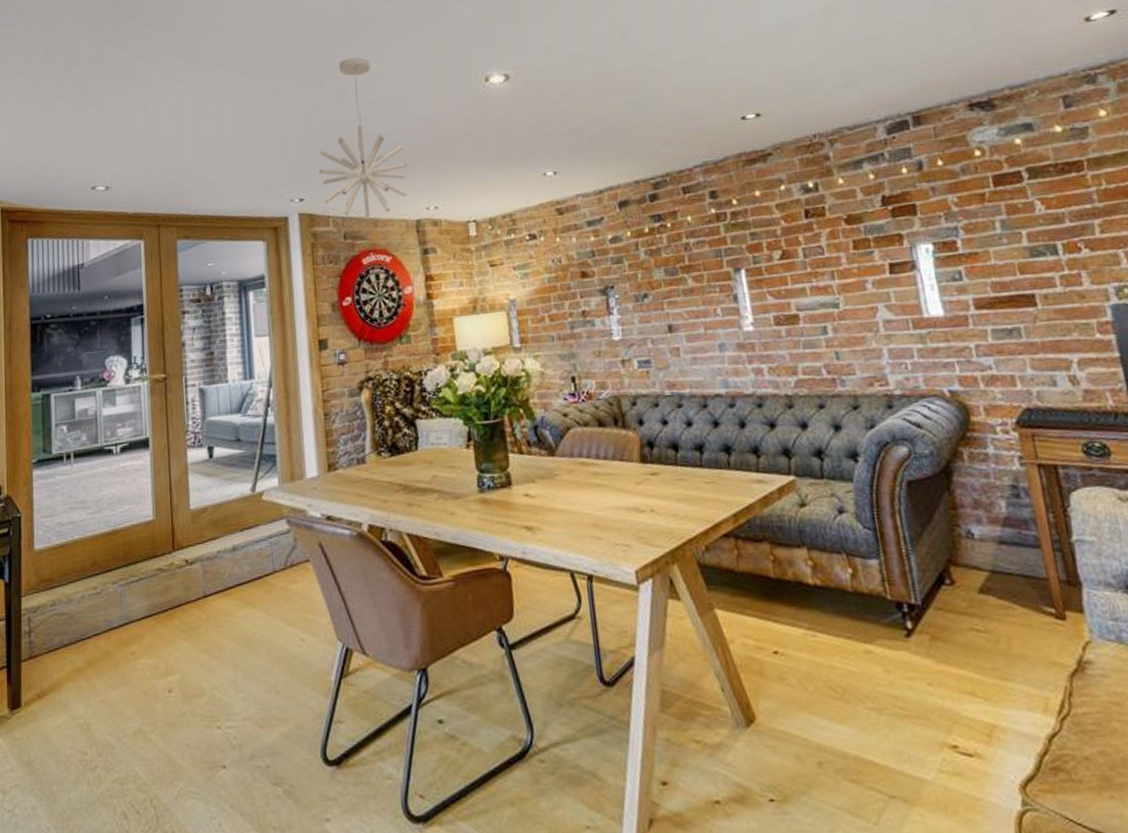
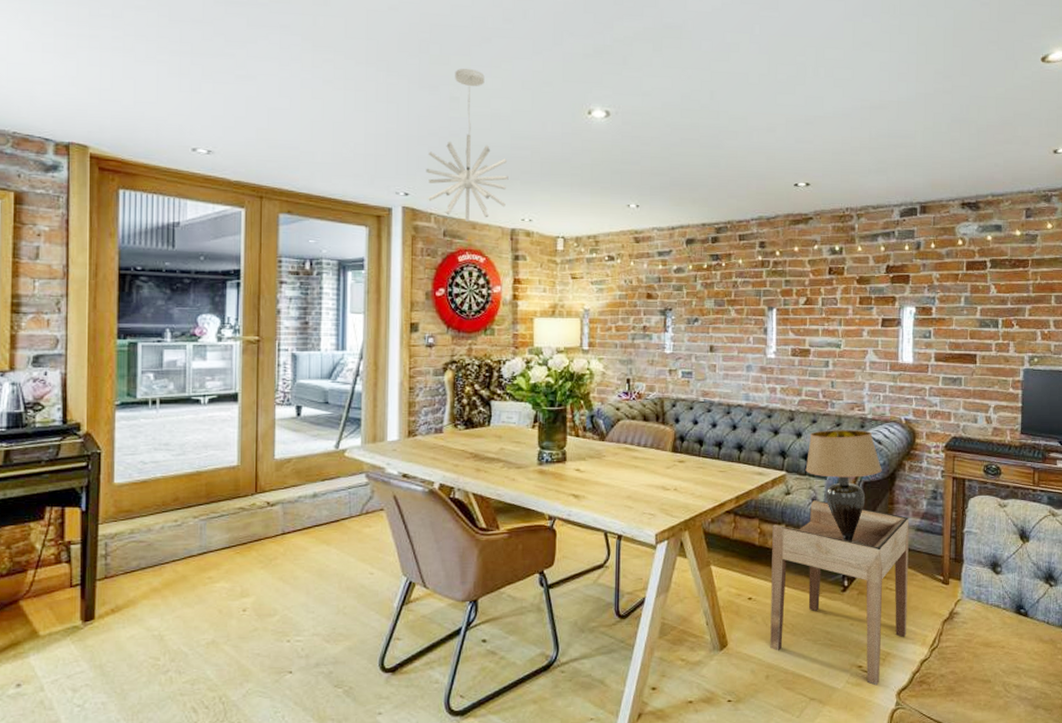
side table: none [789,511,1017,776] -> present [770,500,909,686]
table lamp: none [819,411,931,569] -> present [805,430,882,545]

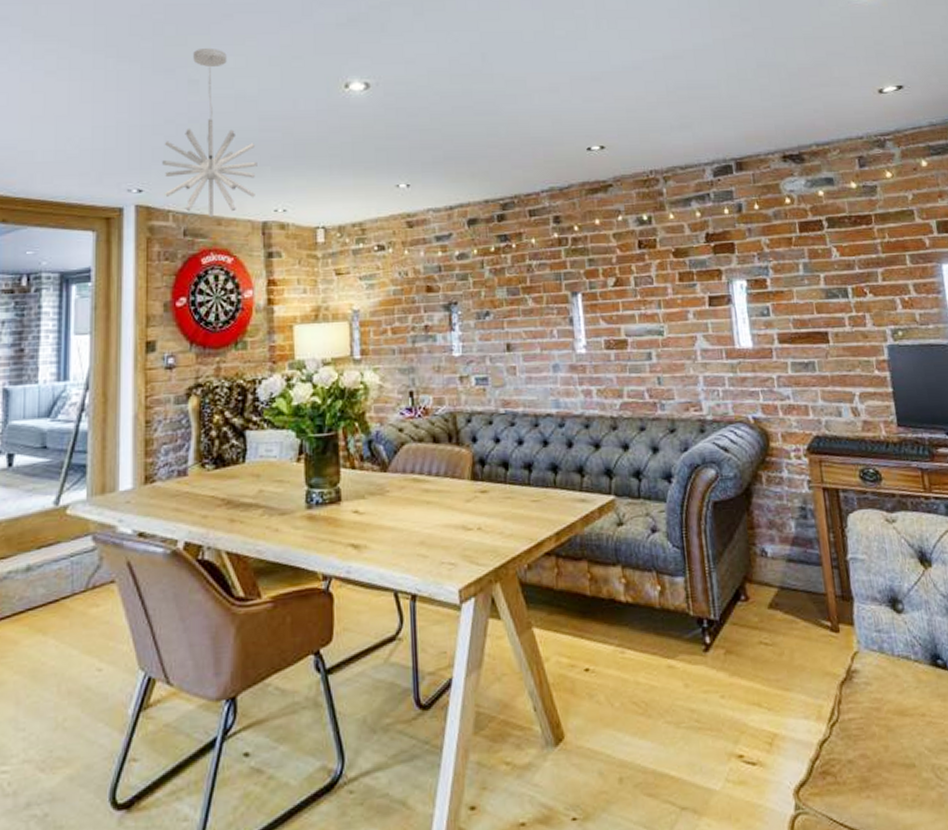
side table: present [770,500,909,686] -> none [605,530,796,783]
table lamp: present [805,430,882,545] -> none [638,435,734,586]

